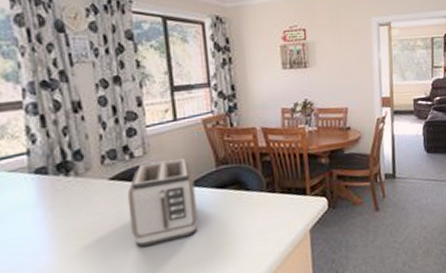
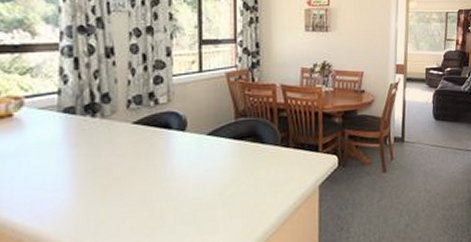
toaster: present [127,157,198,248] -> none [148,107,213,191]

